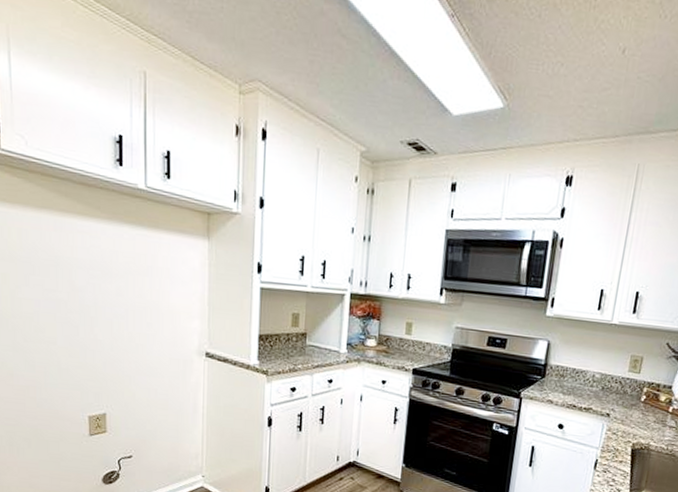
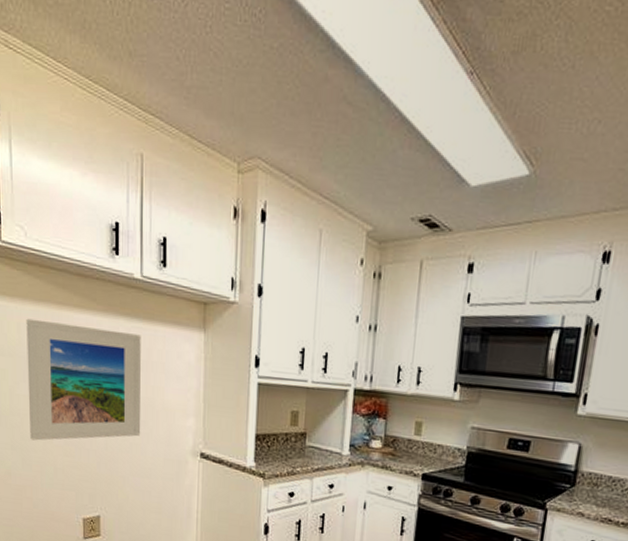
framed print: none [28,224,147,343] -> present [26,318,141,441]

